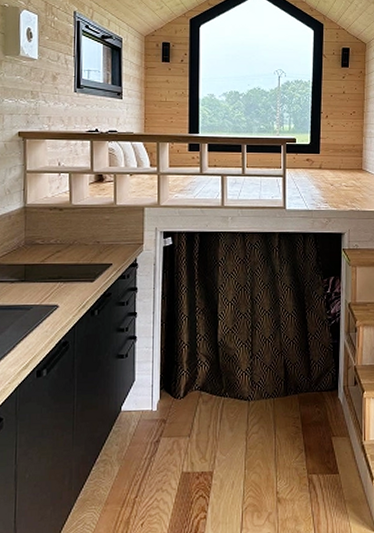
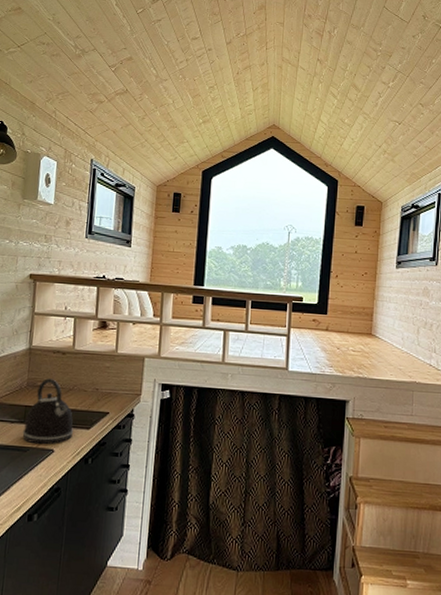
kettle: none [24,235,78,302] -> present [22,378,74,445]

